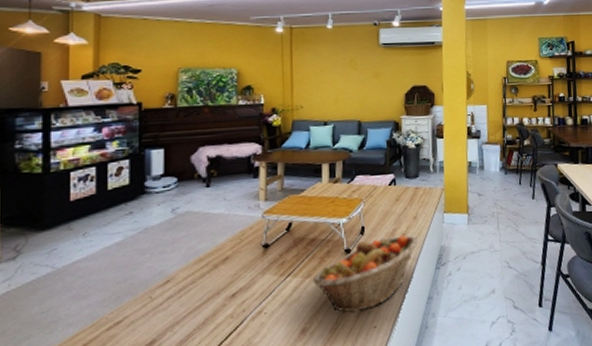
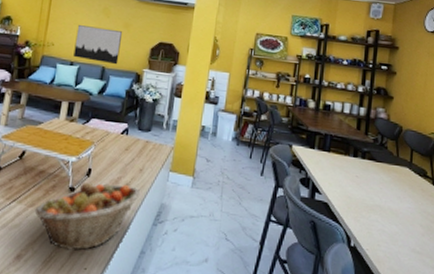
wall art: none [325,81,374,117] -> present [73,25,122,65]

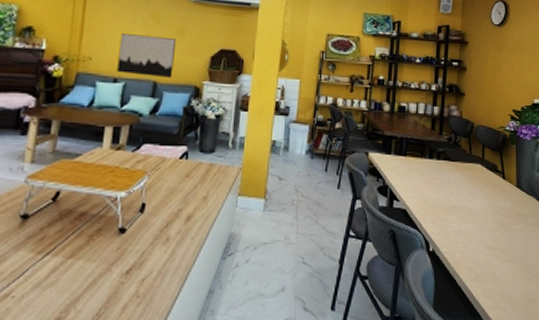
fruit basket: present [34,183,141,250] -> none [75,217,206,303]

